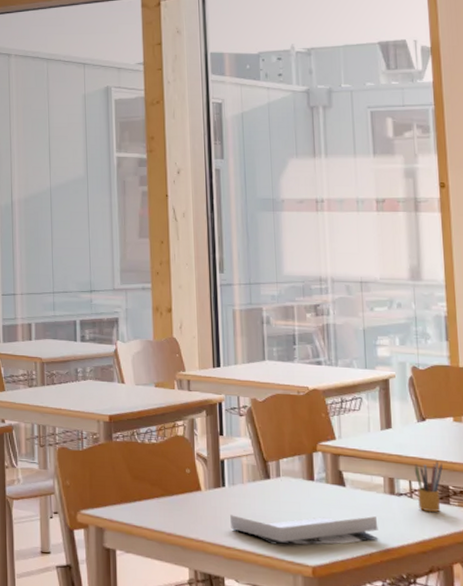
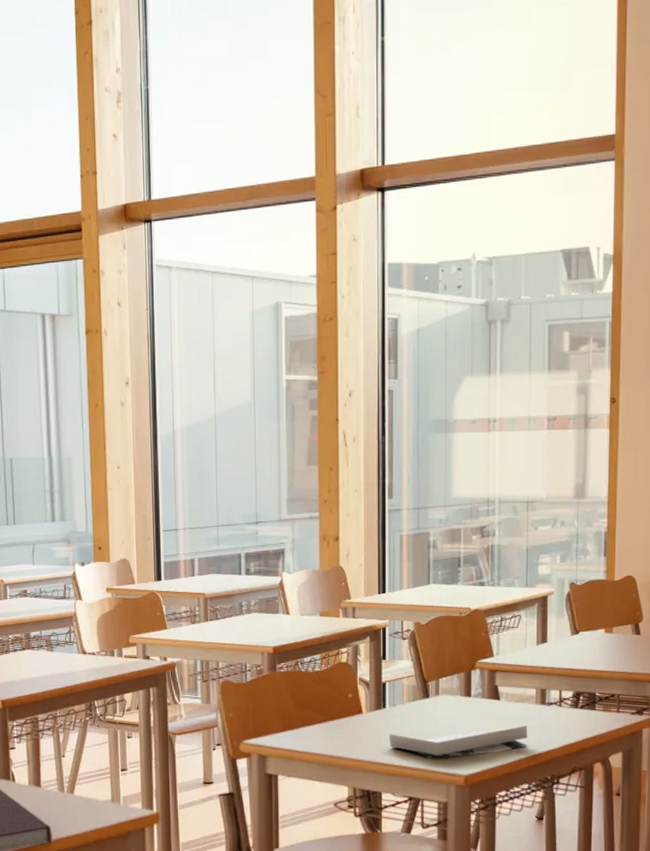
pencil box: present [414,460,443,513] -> none [565,670,591,718]

